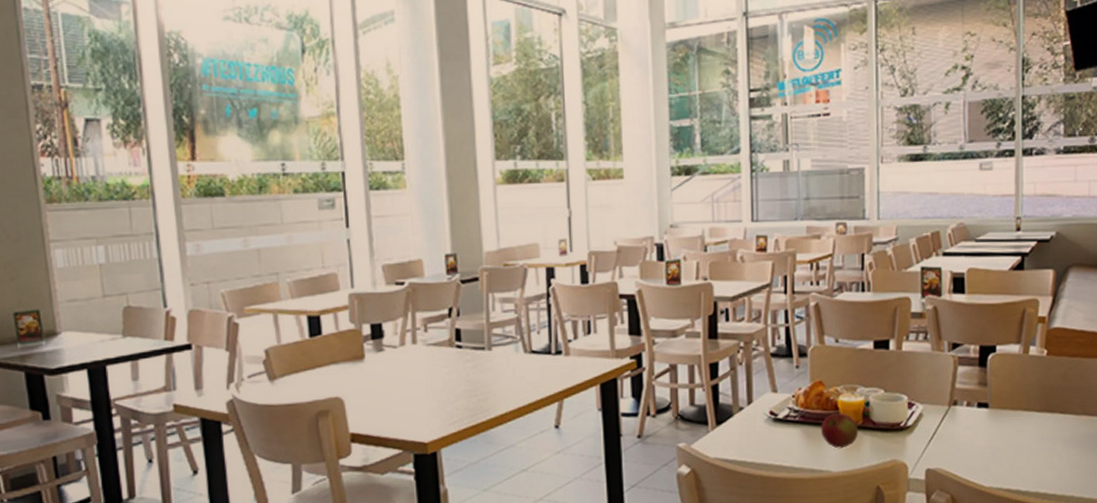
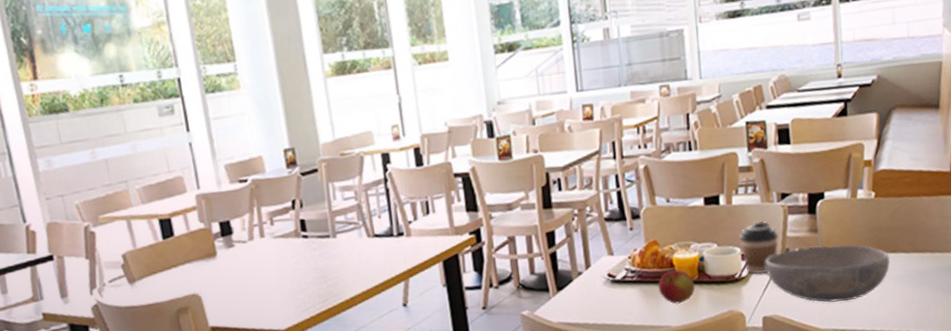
coffee cup: none [906,369,948,425] -> present [739,220,779,275]
bowl: none [932,400,1058,460] -> present [765,244,890,302]

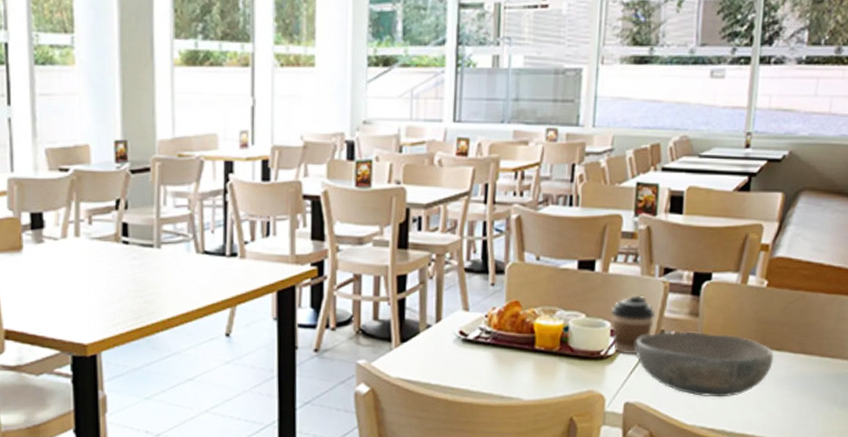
apple: present [658,269,695,304] -> none [513,336,555,375]

